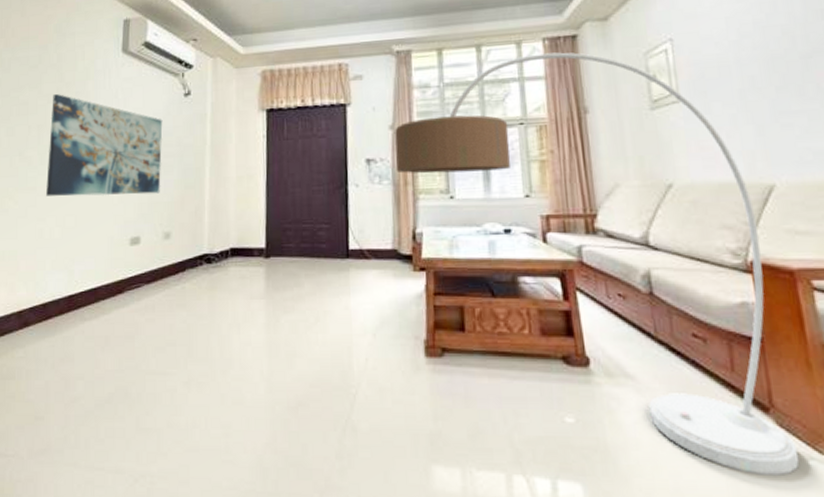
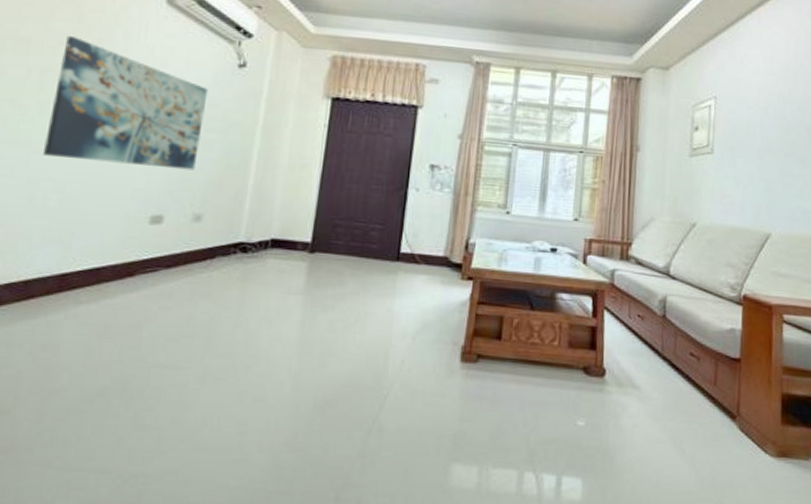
floor lamp: present [395,52,800,476] -> none [458,89,753,470]

